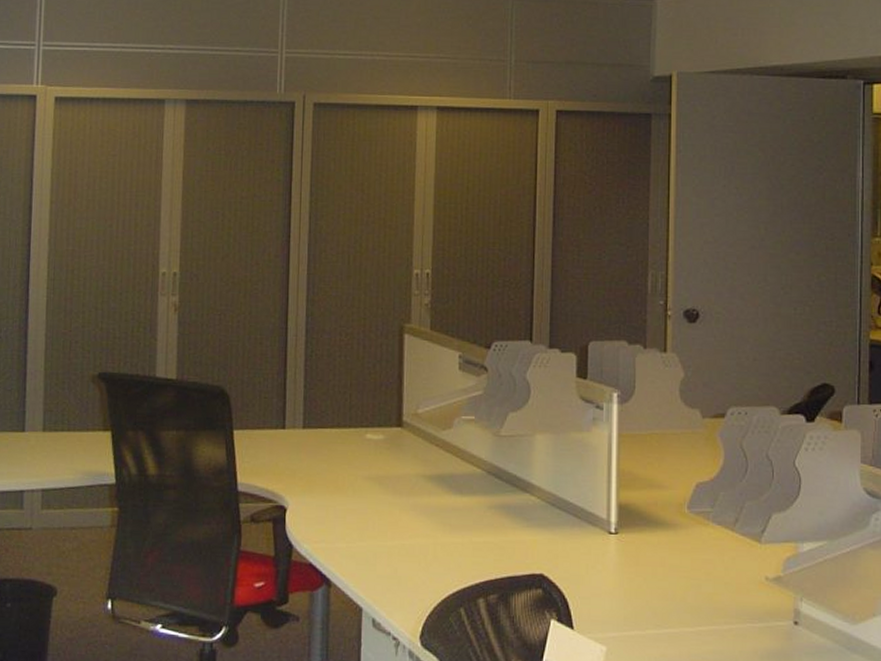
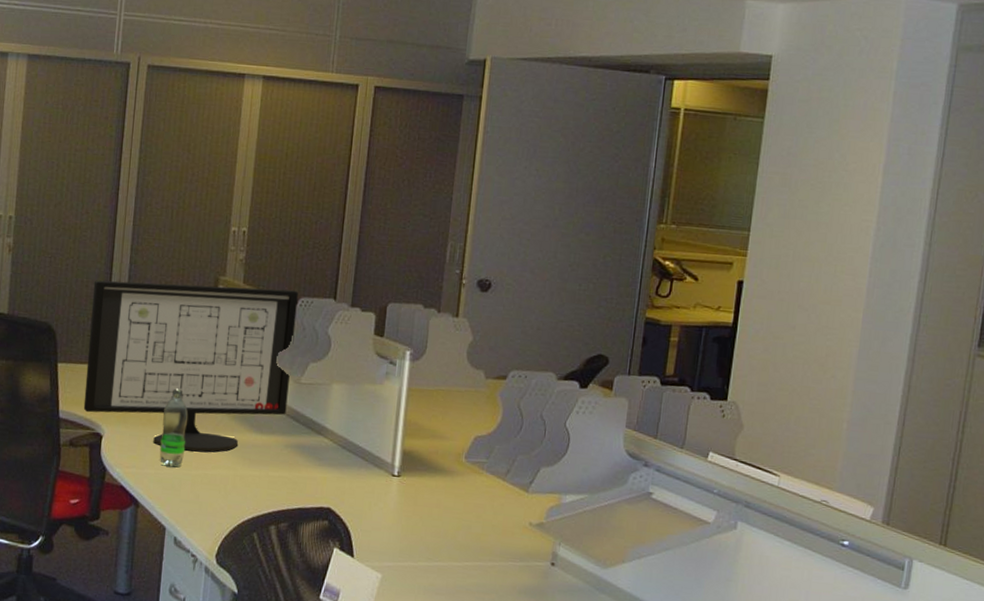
computer monitor: none [264,333,491,520] -> present [83,280,298,452]
bottle: none [350,451,379,539] -> present [159,389,188,467]

